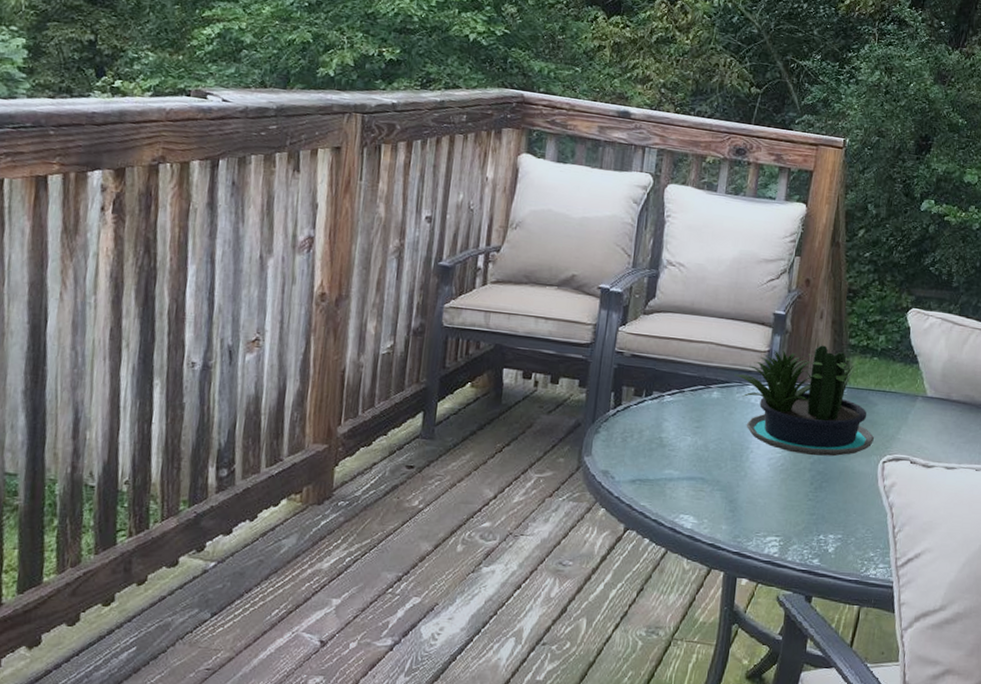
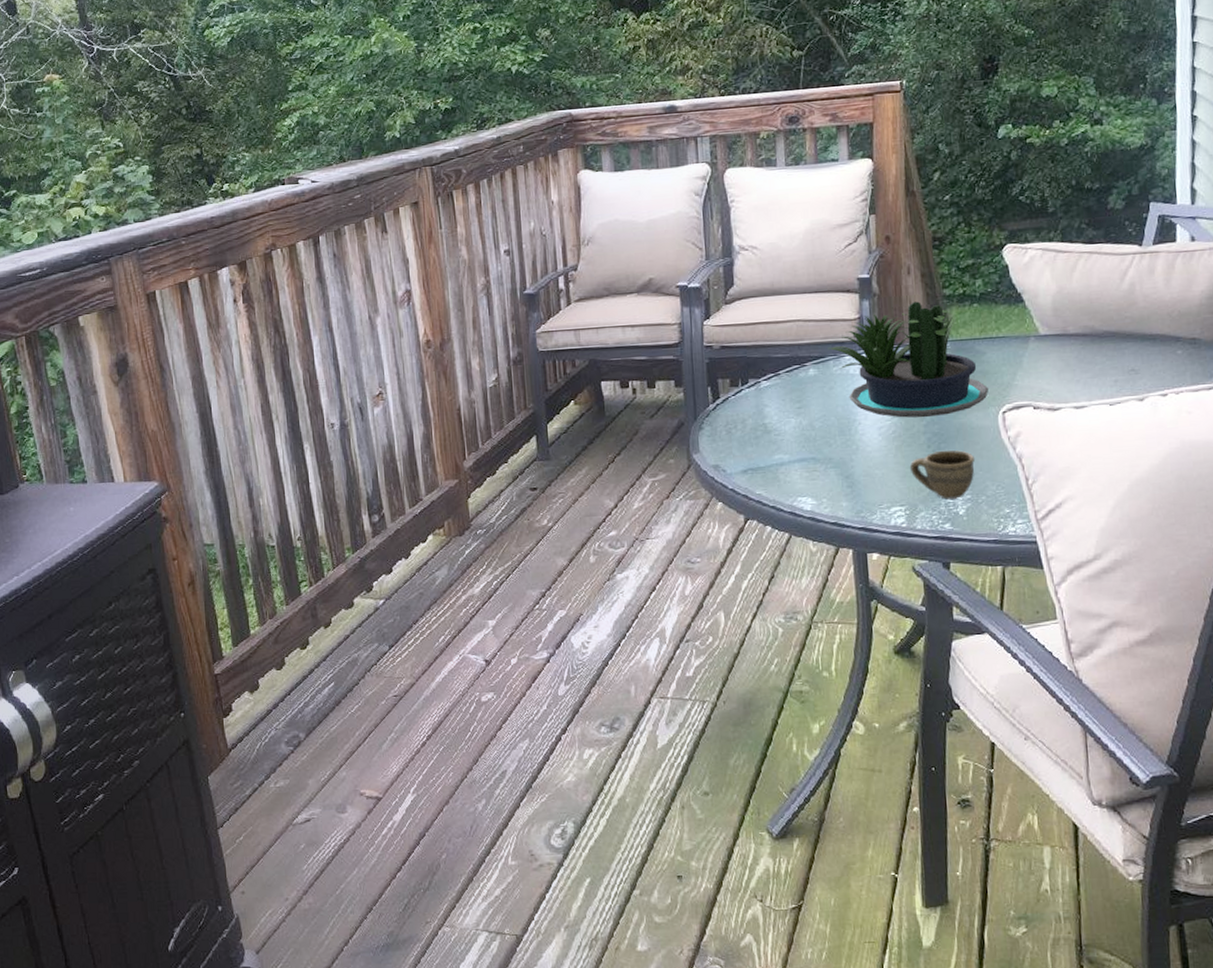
cup: none [790,489,851,537] -> present [909,450,974,499]

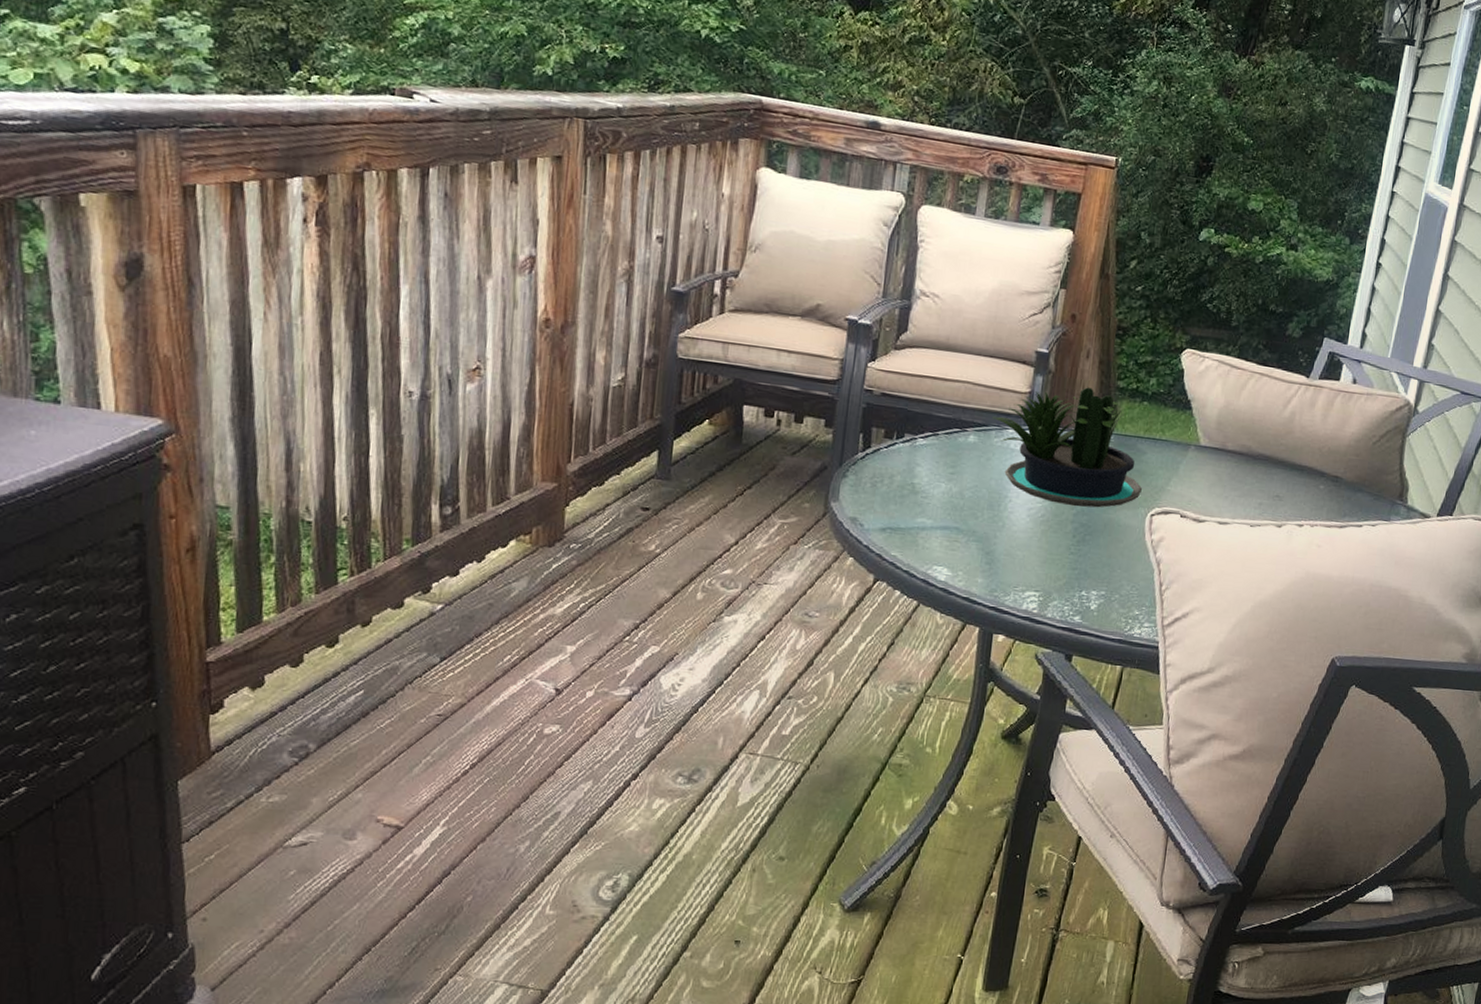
cup: present [909,450,974,499] -> none [1051,542,1116,593]

